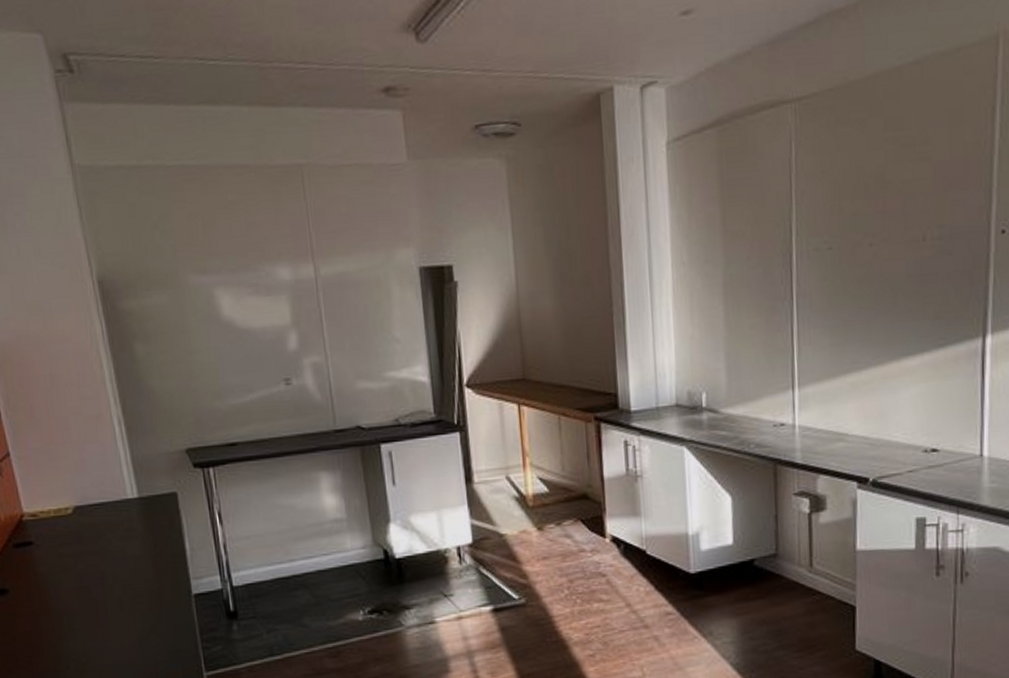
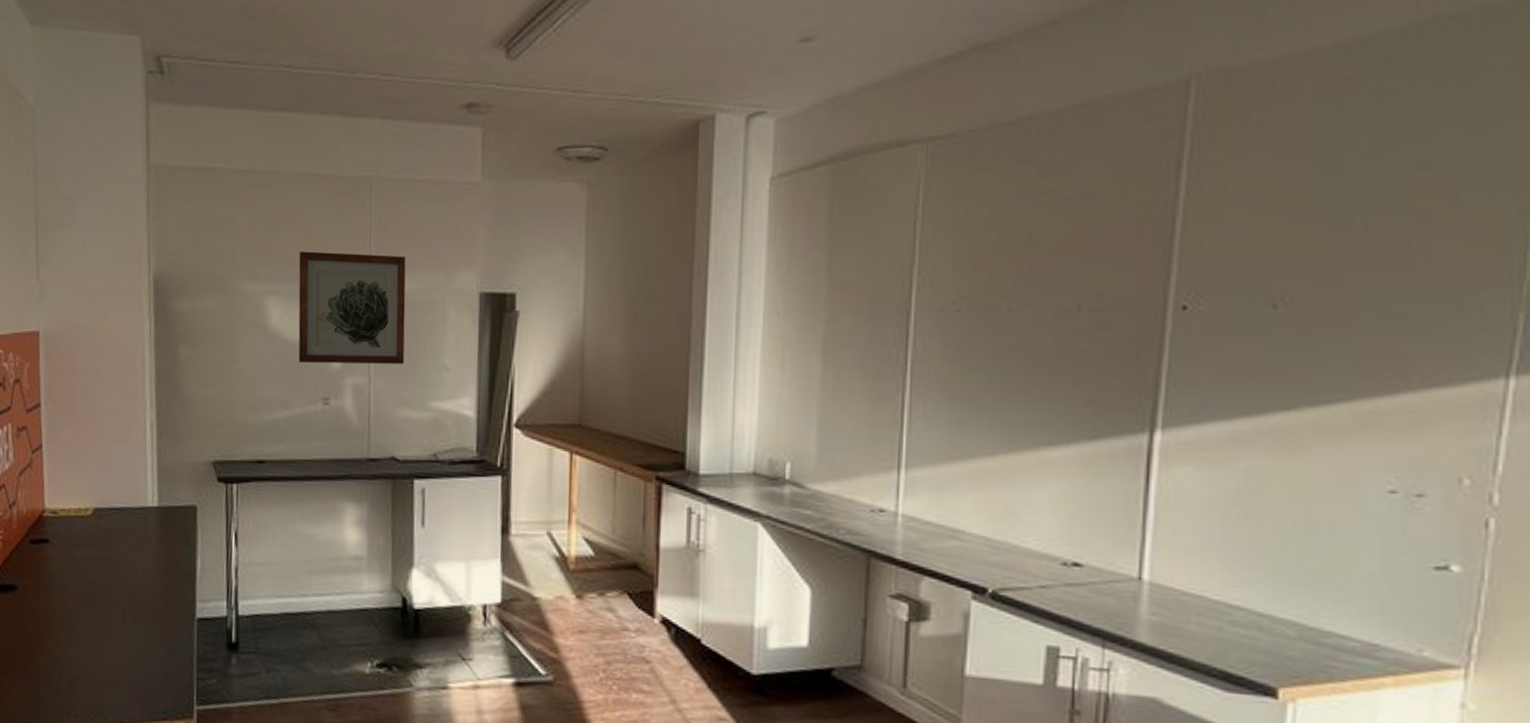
wall art: none [241,238,358,348] -> present [298,251,406,364]

